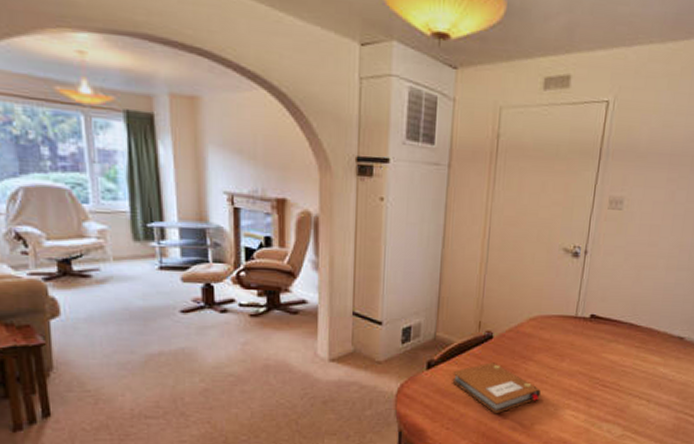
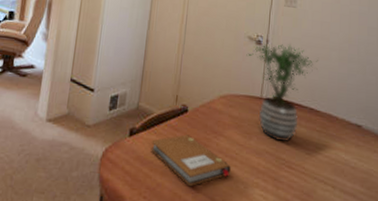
potted plant: none [560,254,643,361] -> present [246,43,318,142]

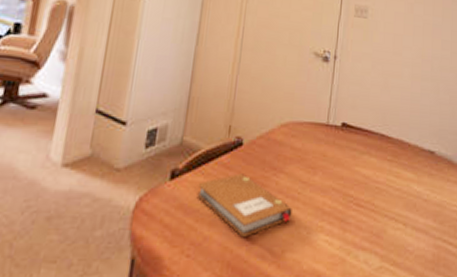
potted plant: present [246,43,318,142] -> none [311,59,390,176]

